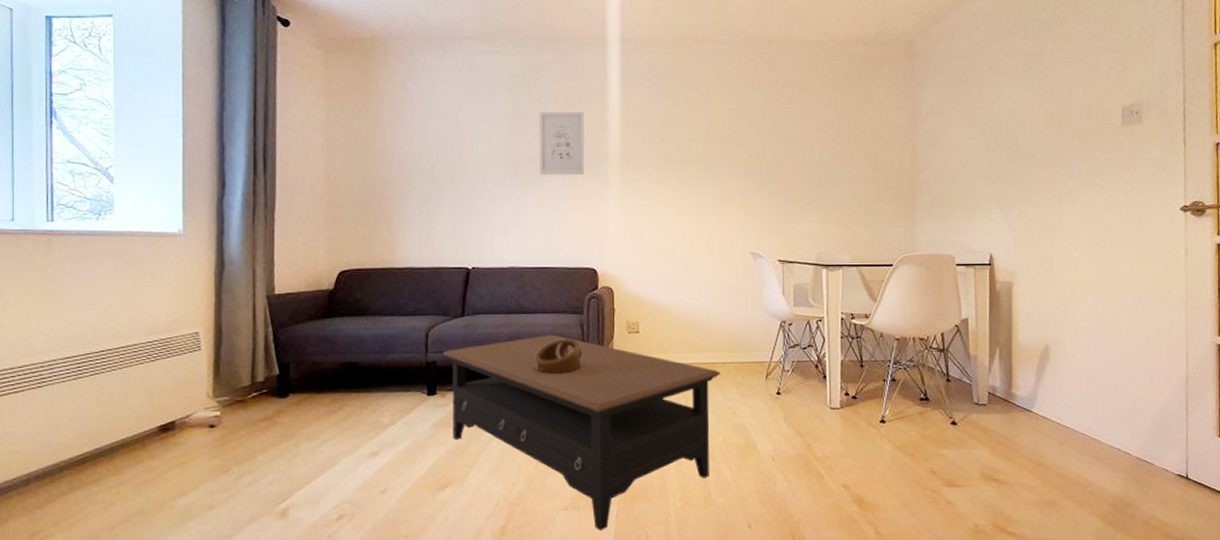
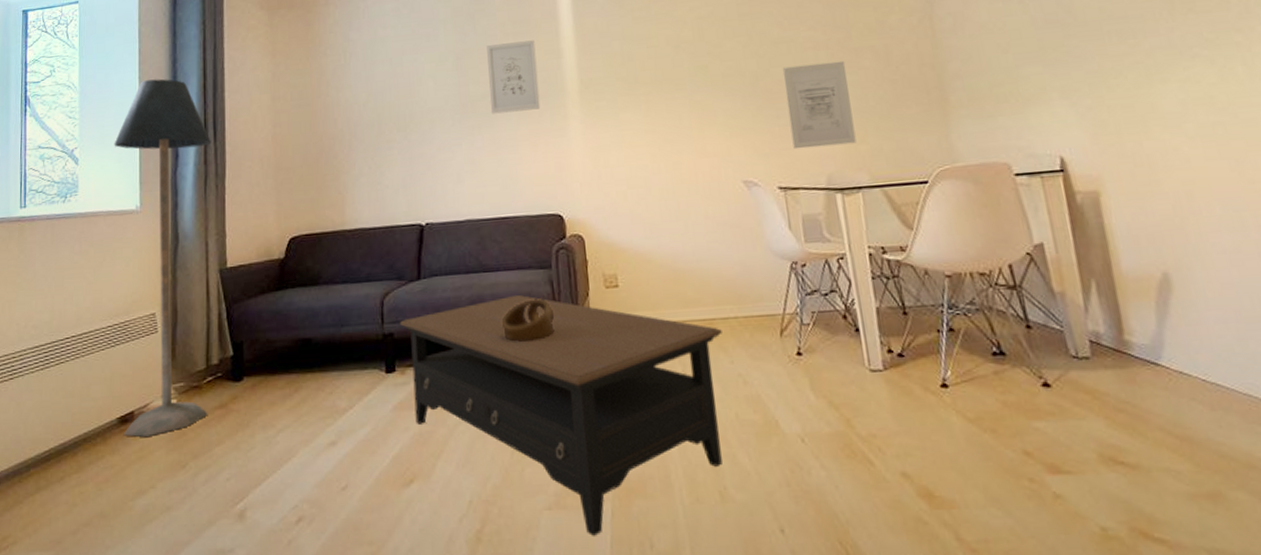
floor lamp: none [154,106,260,445] -> present [114,79,211,438]
wall art: none [793,160,844,230] -> present [782,60,857,150]

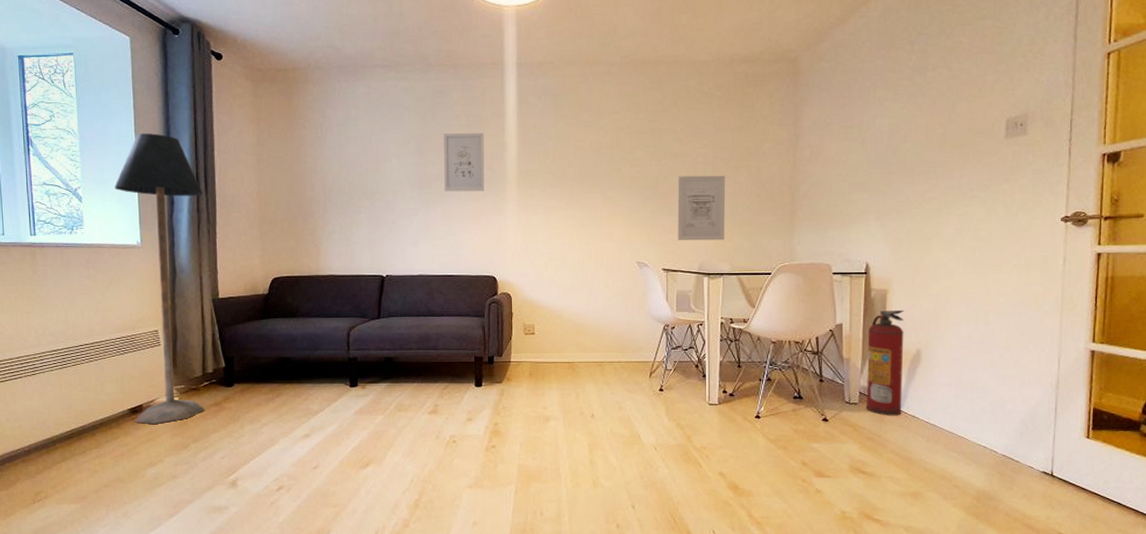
coffee table: present [399,294,722,537] -> none [361,335,608,507]
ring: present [501,298,555,342] -> none [442,339,484,370]
fire extinguisher: none [1083,218,1162,374] -> present [865,310,904,416]

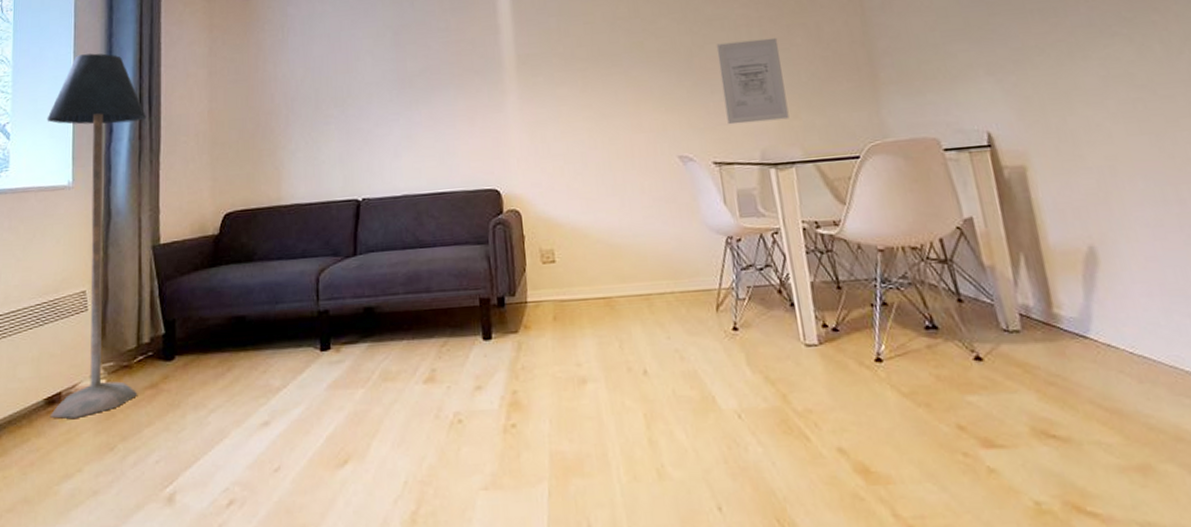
wall art: present [444,133,485,192] -> none [425,16,478,89]
fire extinguisher: present [865,310,904,416] -> none [1011,192,1091,347]

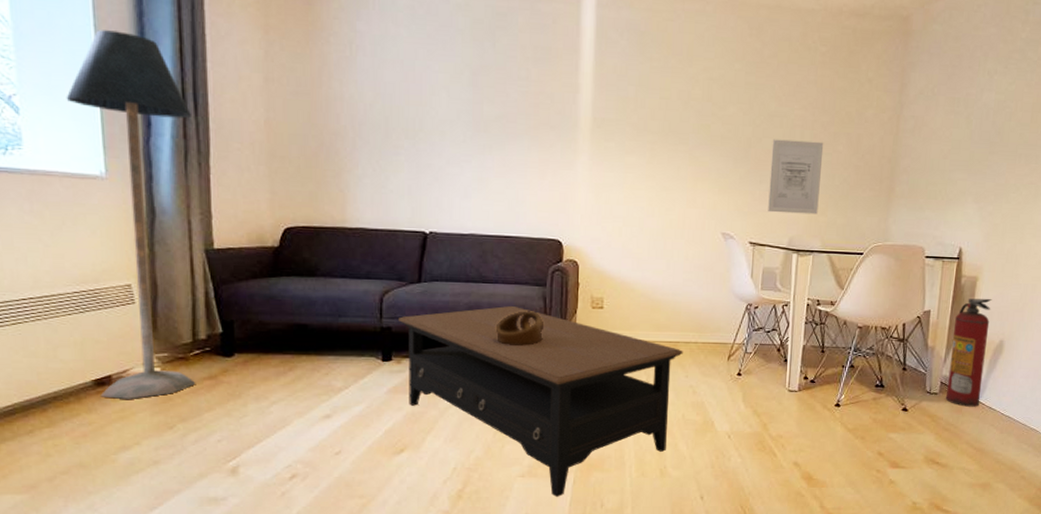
coffee table: none [334,270,660,518] -> present [397,305,683,498]
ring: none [437,274,492,319] -> present [495,311,545,346]
fire extinguisher: none [1011,192,1091,347] -> present [945,299,992,407]

